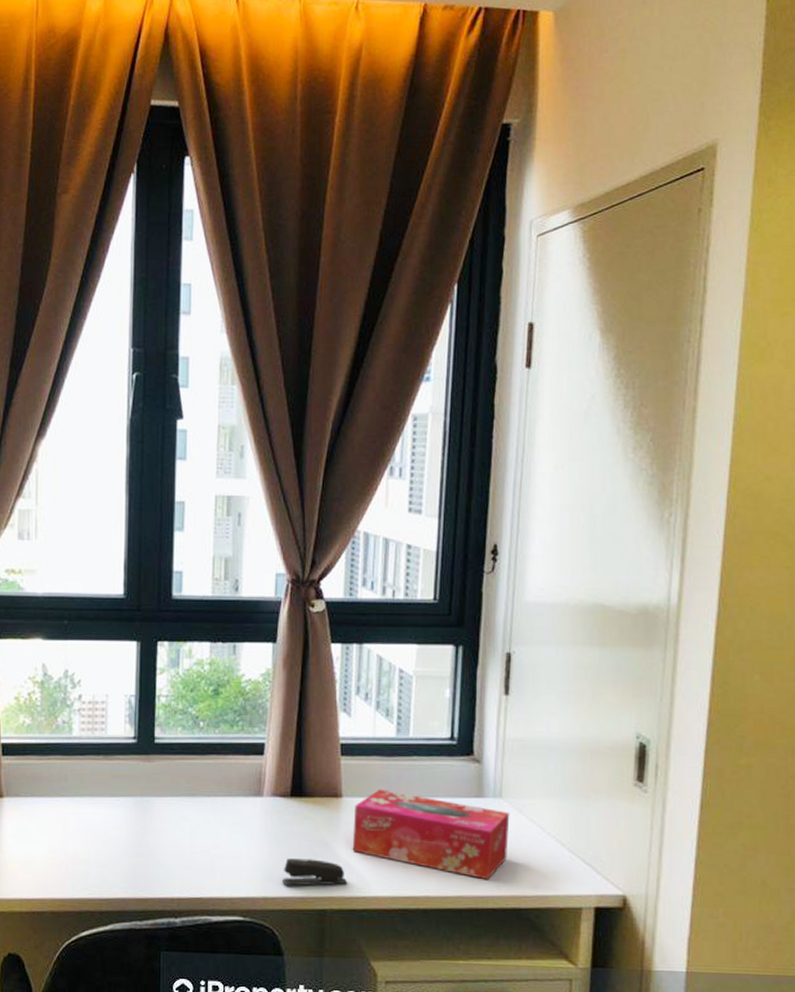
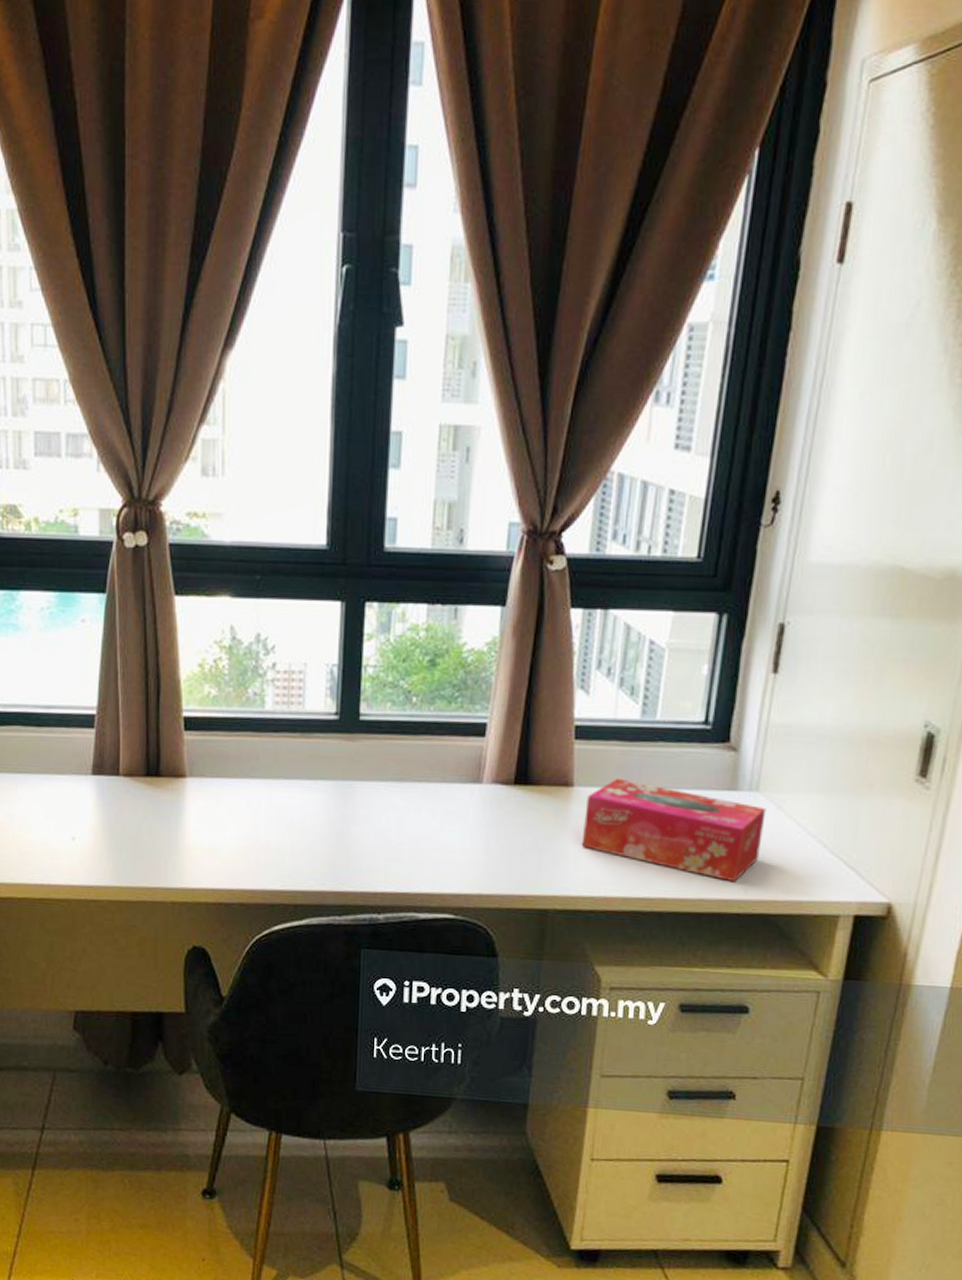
stapler: present [281,858,347,886] -> none [499,853,573,883]

